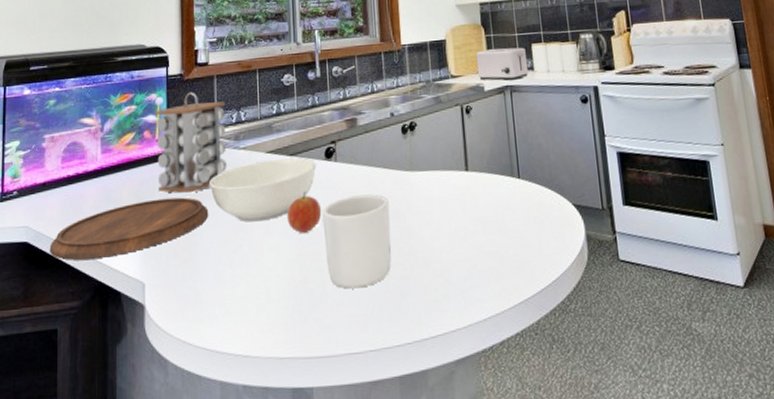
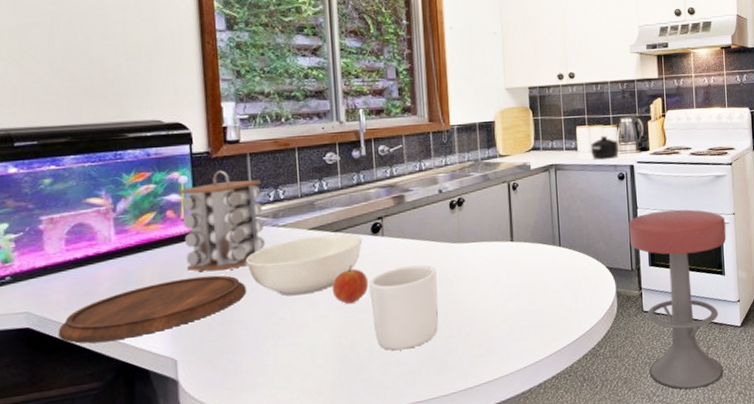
toaster: present [476,47,529,81] -> none [523,129,573,160]
saucepan: none [548,53,581,81] -> present [591,135,619,160]
bar stool: none [595,138,727,365] -> present [628,209,726,390]

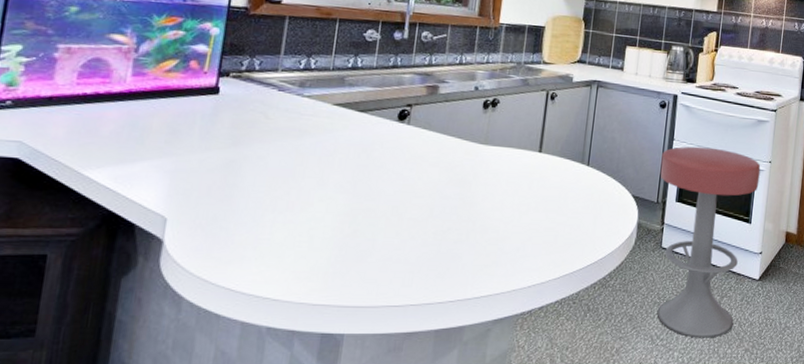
cutting board: present [58,275,247,344] -> none [47,133,257,187]
spice rack: present [179,170,265,272] -> none [198,28,294,133]
bowl: present [245,234,363,296] -> none [261,112,388,172]
fruit: present [332,265,369,304] -> none [344,149,385,190]
mug: present [369,265,439,351] -> none [380,159,457,247]
saucepan: present [591,135,619,160] -> none [637,60,666,85]

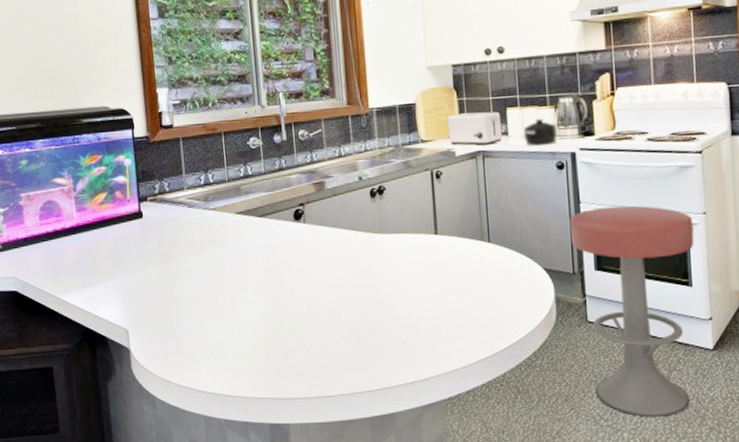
toaster: none [569,43,620,77] -> present [447,111,503,146]
saucepan: none [637,60,666,85] -> present [524,118,558,146]

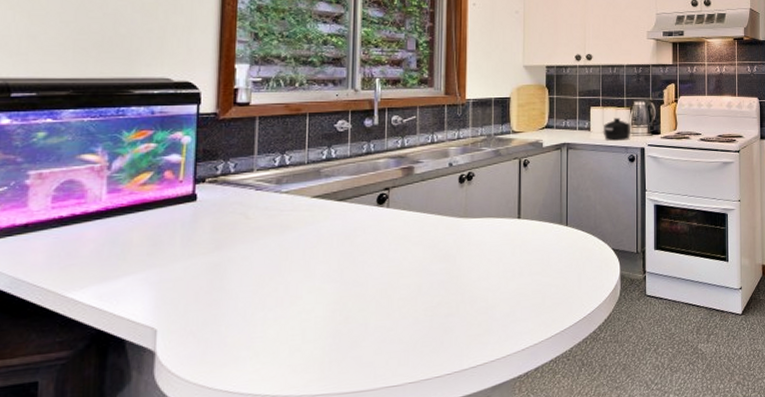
toaster: present [447,111,503,146] -> none [538,108,586,139]
bar stool: present [569,205,695,417] -> none [636,194,731,378]

